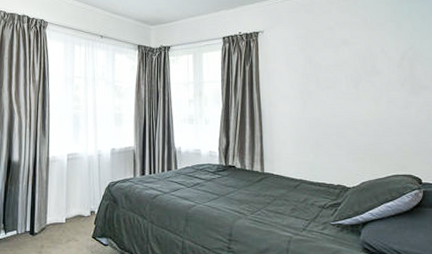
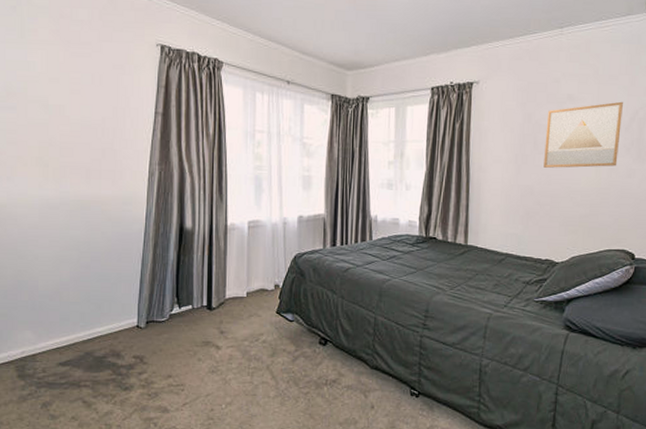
wall art: none [326,44,394,102] -> present [544,101,623,168]

